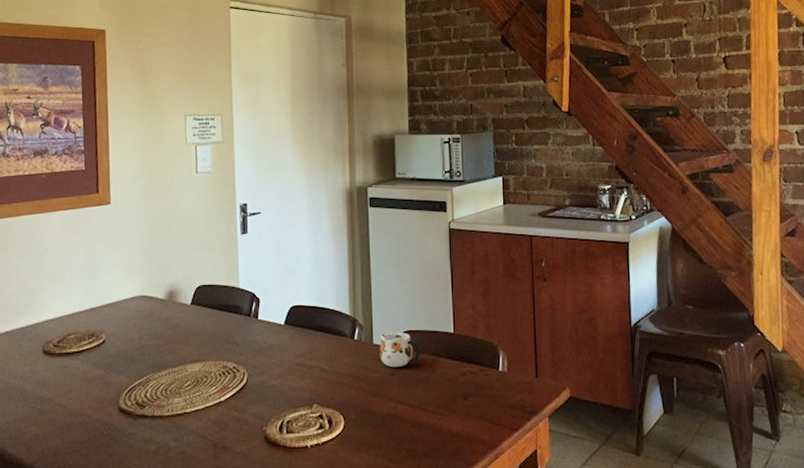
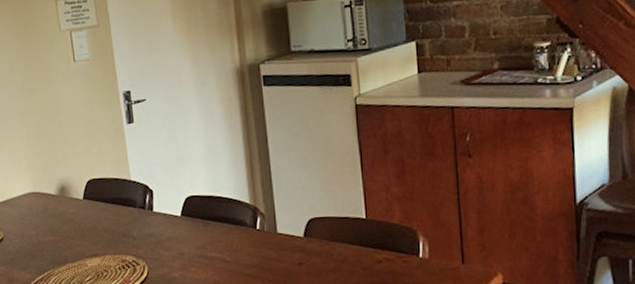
mug: present [380,332,421,368] -> none [284,219,330,257]

